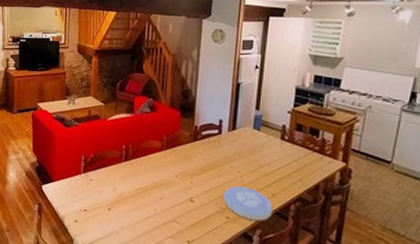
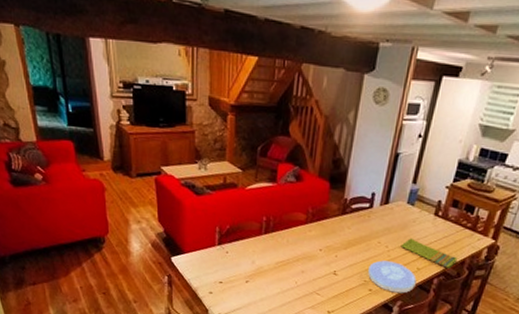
dish towel: none [252,163,311,194] -> present [400,238,458,268]

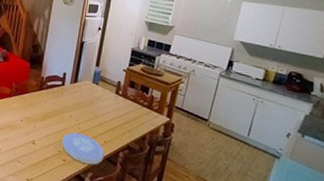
dish towel: present [400,238,458,268] -> none [89,113,139,143]

